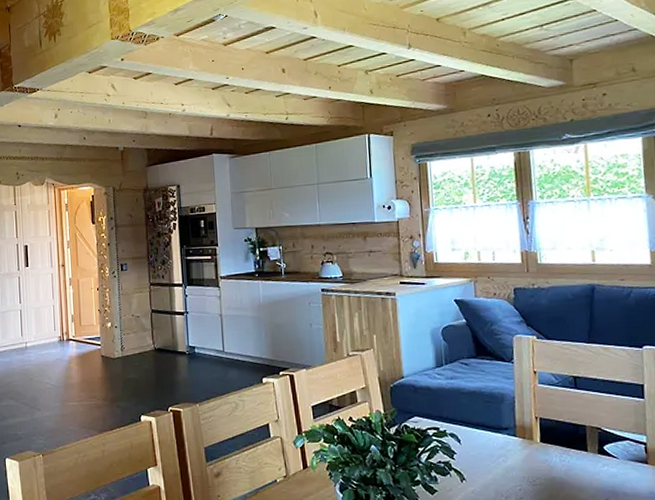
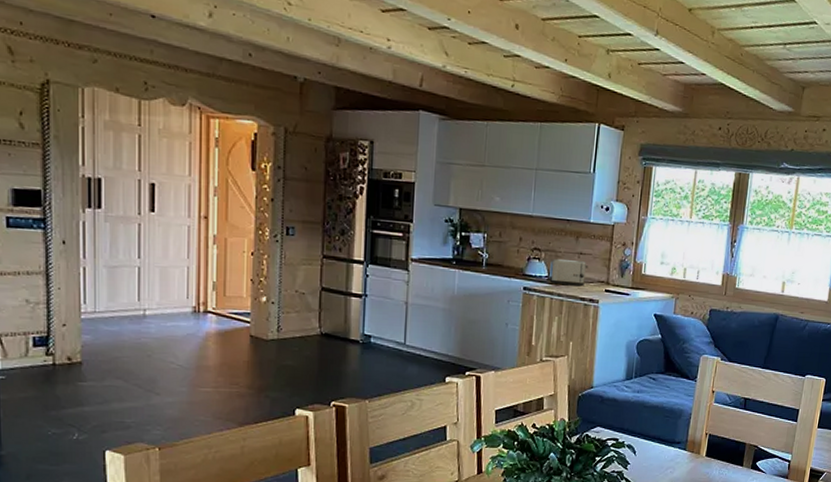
toaster: none [343,258,380,283] -> present [549,259,589,287]

